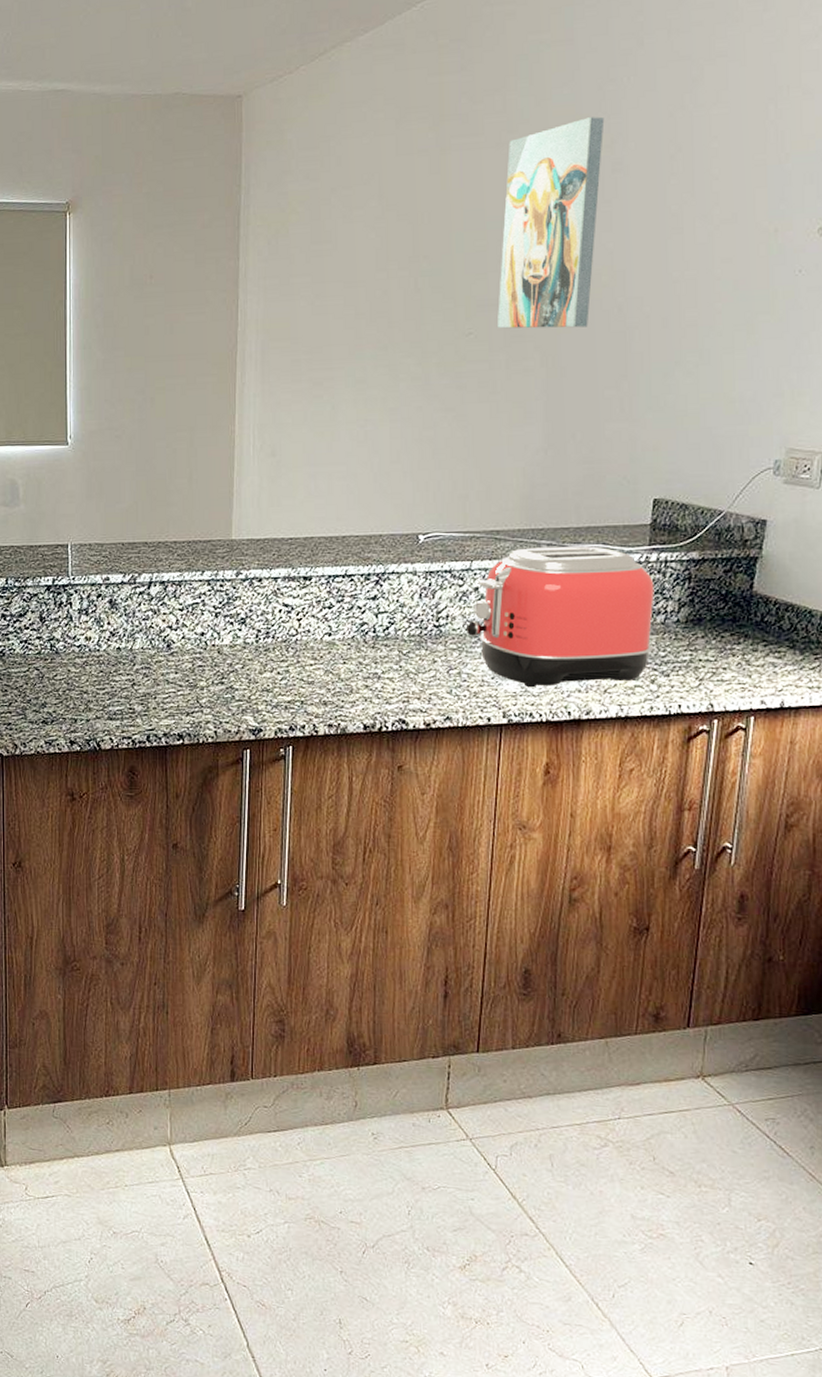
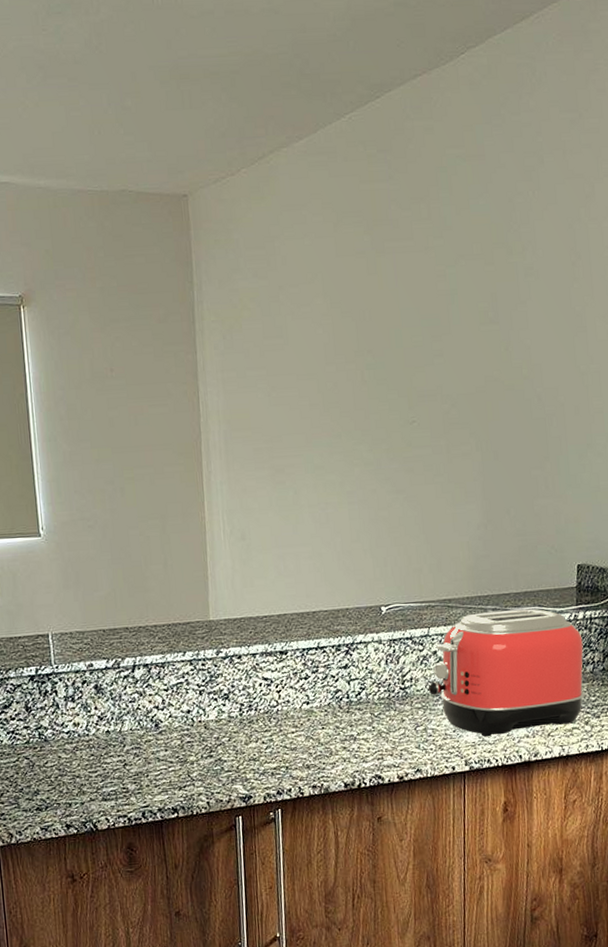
wall art: present [498,117,605,329] -> none [435,226,516,417]

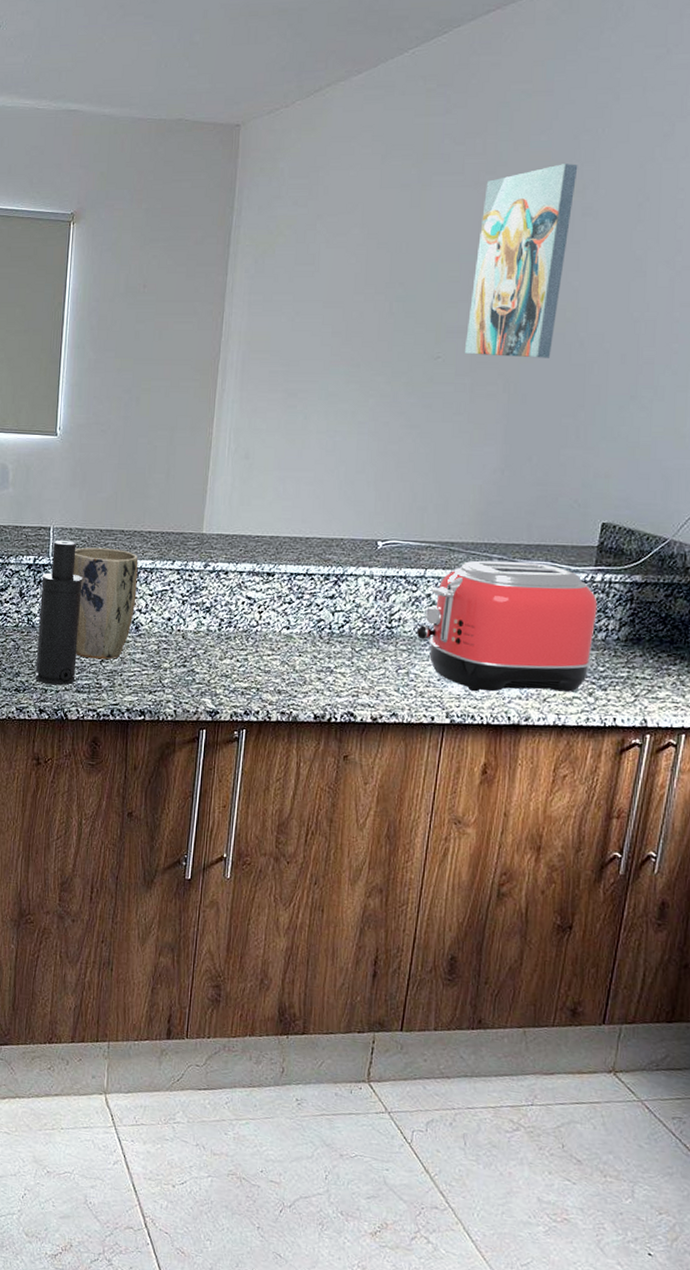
atomizer: none [47,645,100,798] -> present [35,540,83,685]
plant pot: none [79,647,152,764] -> present [72,547,139,660]
wall art: none [435,226,516,417] -> present [465,164,578,358]

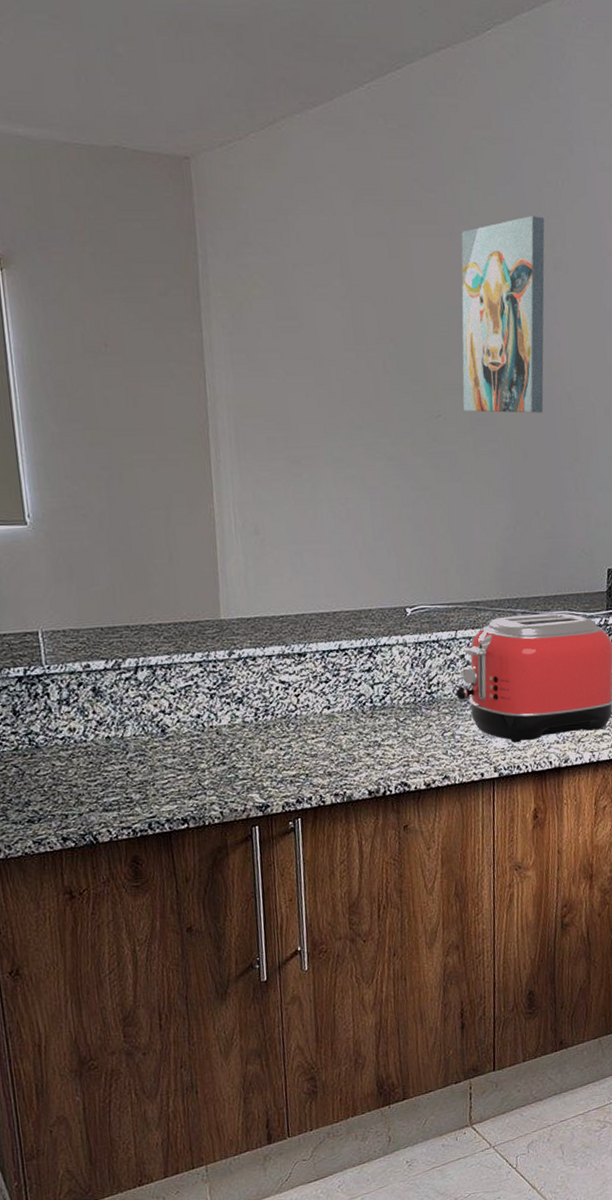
atomizer: present [35,540,83,685] -> none [38,644,100,809]
plant pot: present [72,547,139,660] -> none [73,647,158,772]

